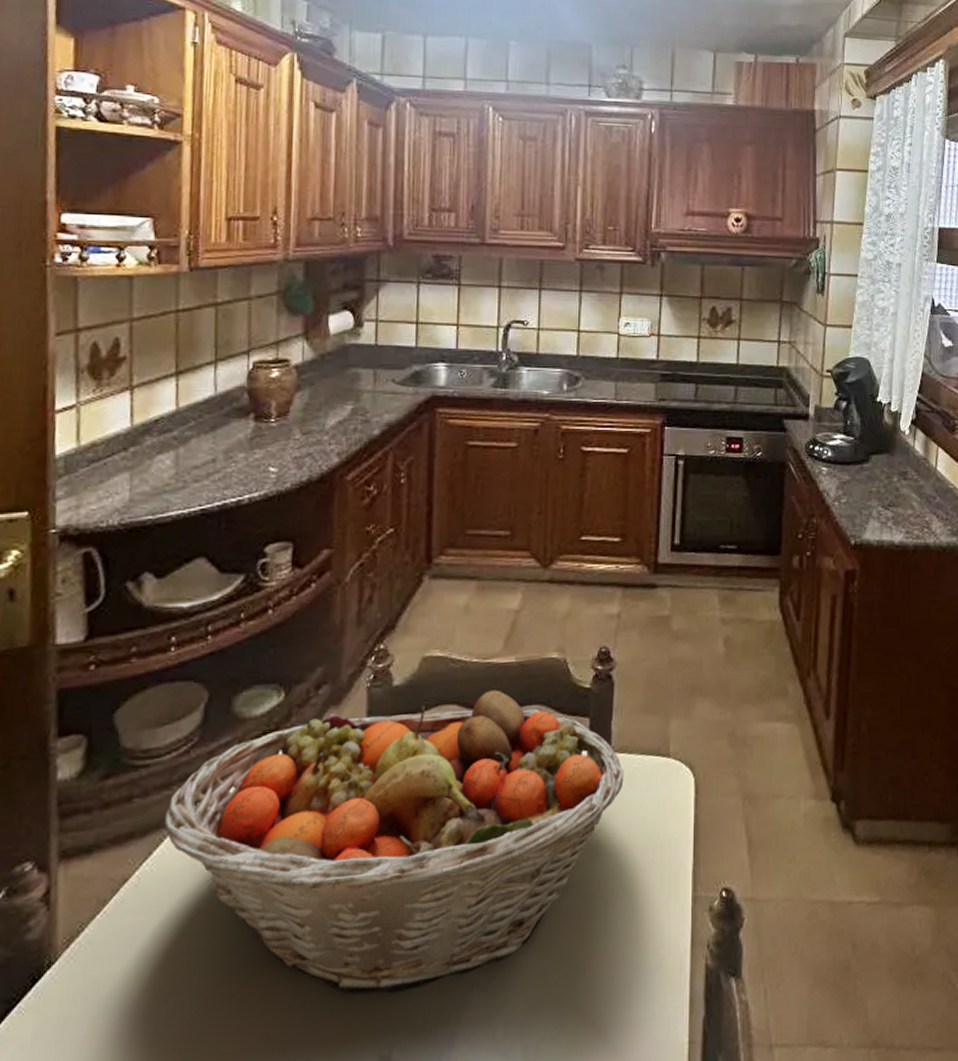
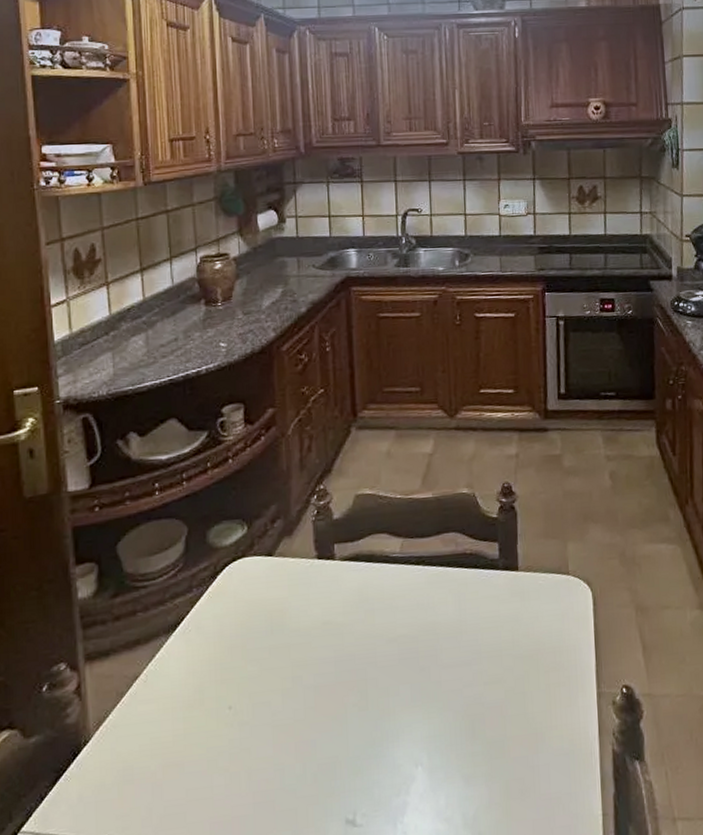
fruit basket: present [163,689,624,994] -> none [161,520,531,769]

